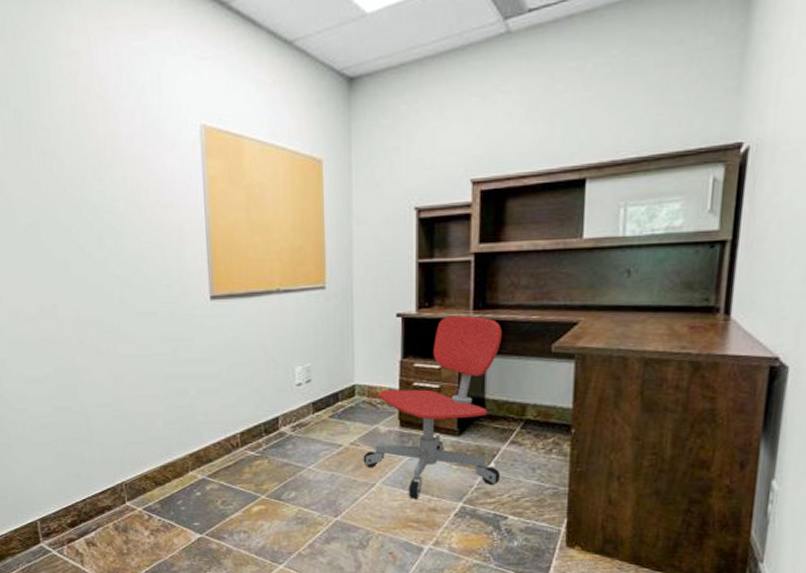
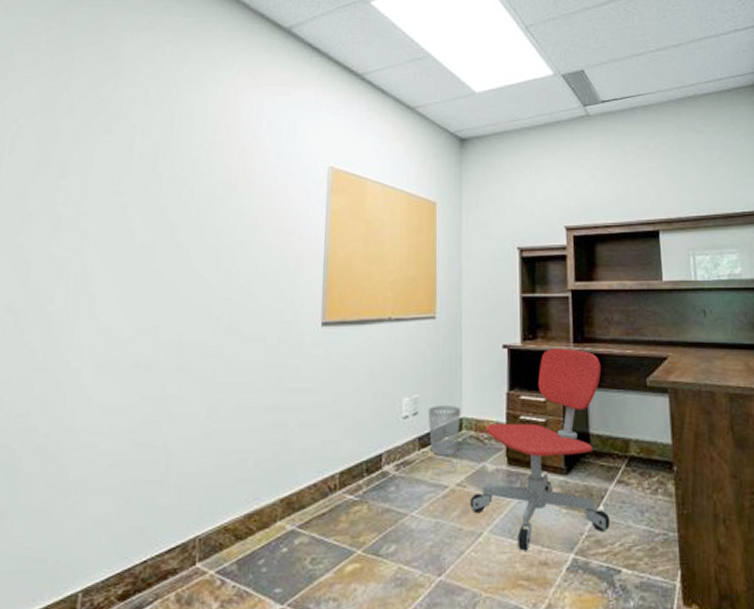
wastebasket: none [320,373,354,418] -> present [427,405,462,455]

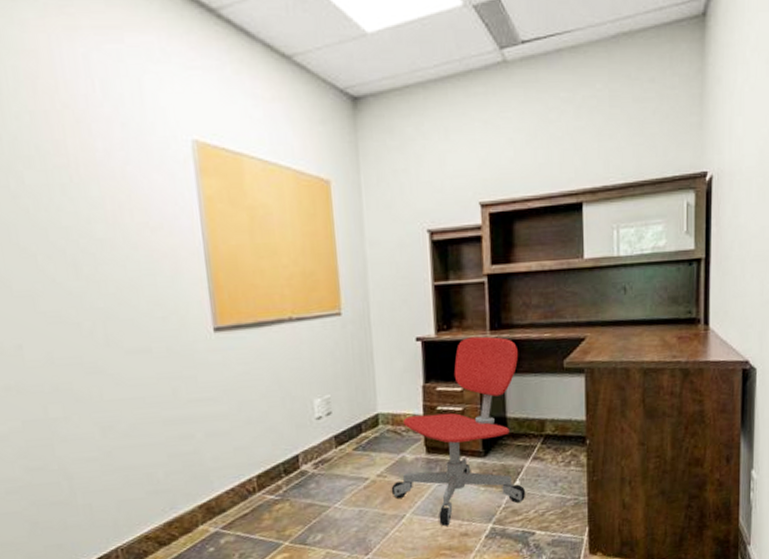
wastebasket: present [427,405,462,455] -> none [341,402,377,451]

